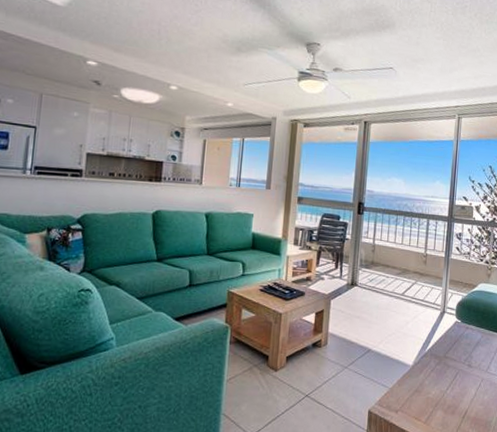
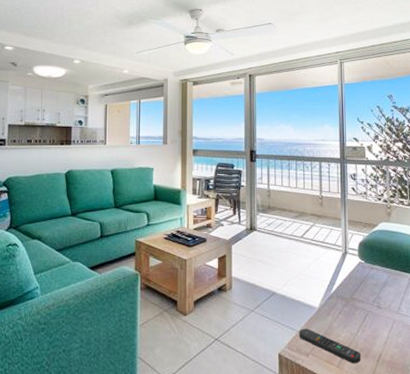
remote control: none [390,385,448,420] -> present [299,328,361,364]

